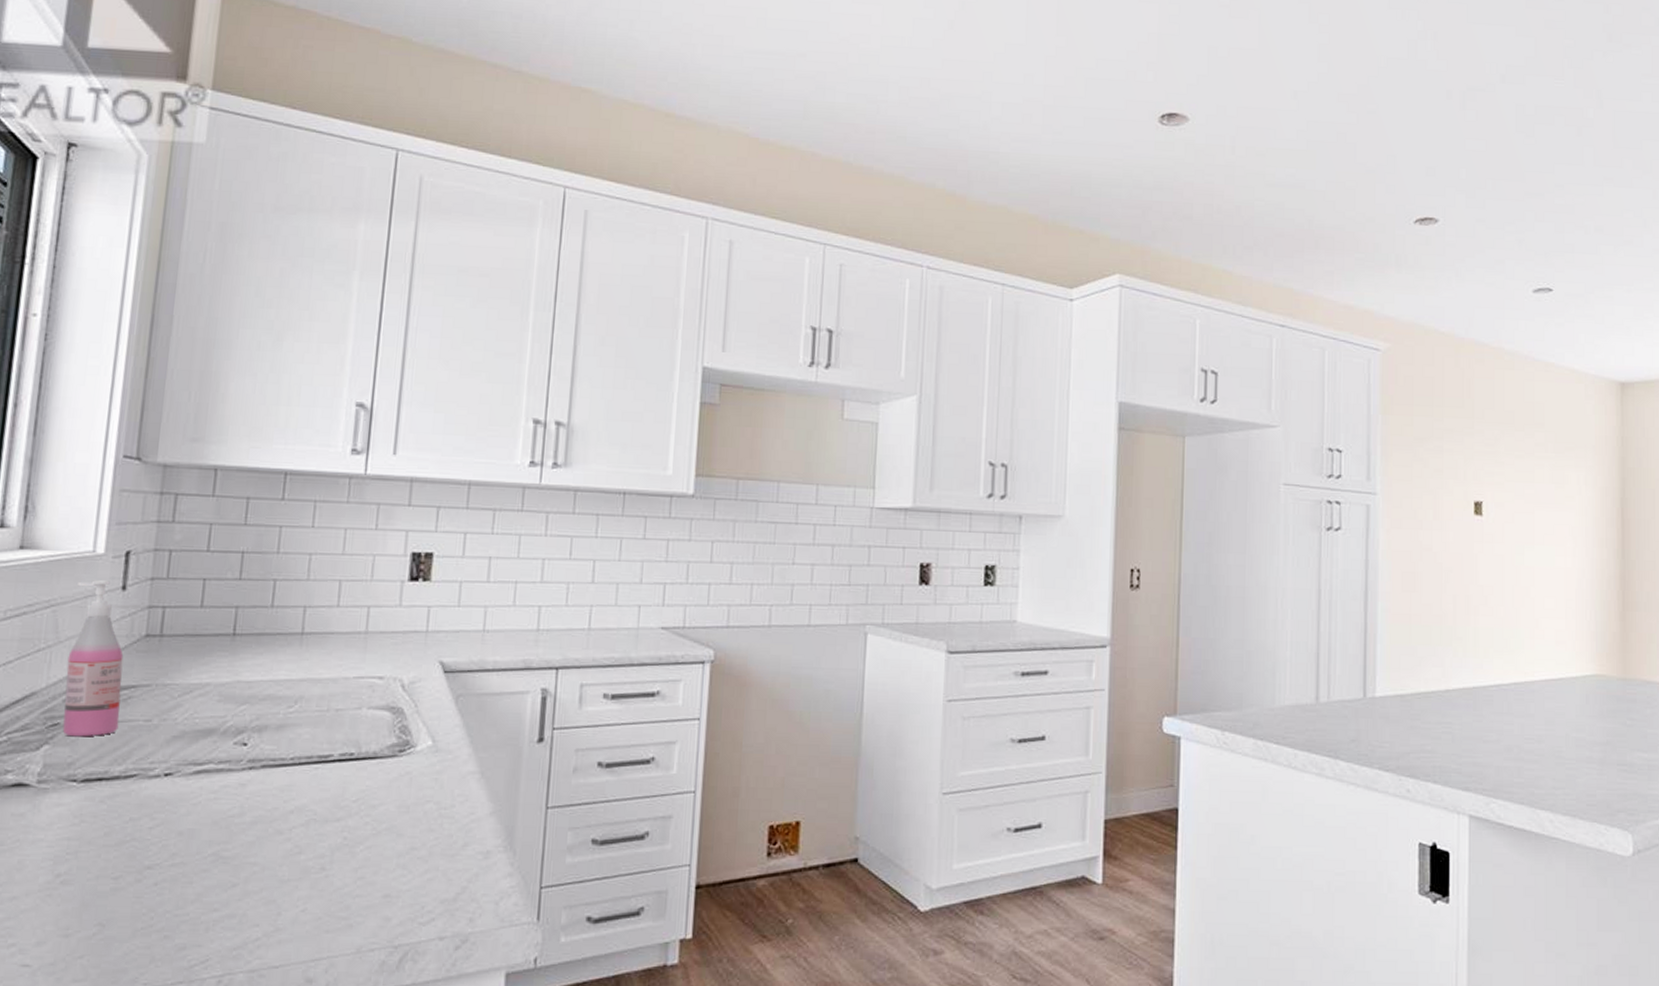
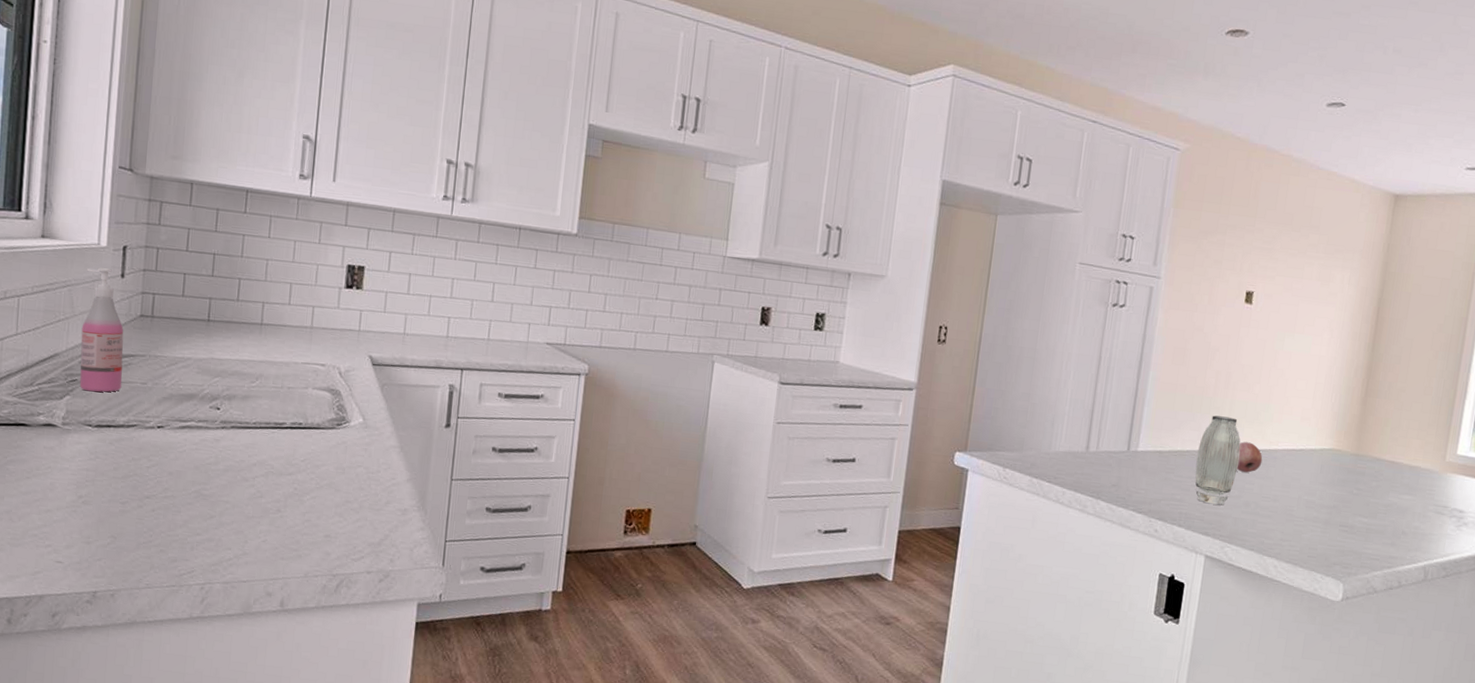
vase: none [1444,647,1493,753] -> present [1195,415,1241,506]
fruit: none [1491,675,1519,711] -> present [1236,441,1263,473]

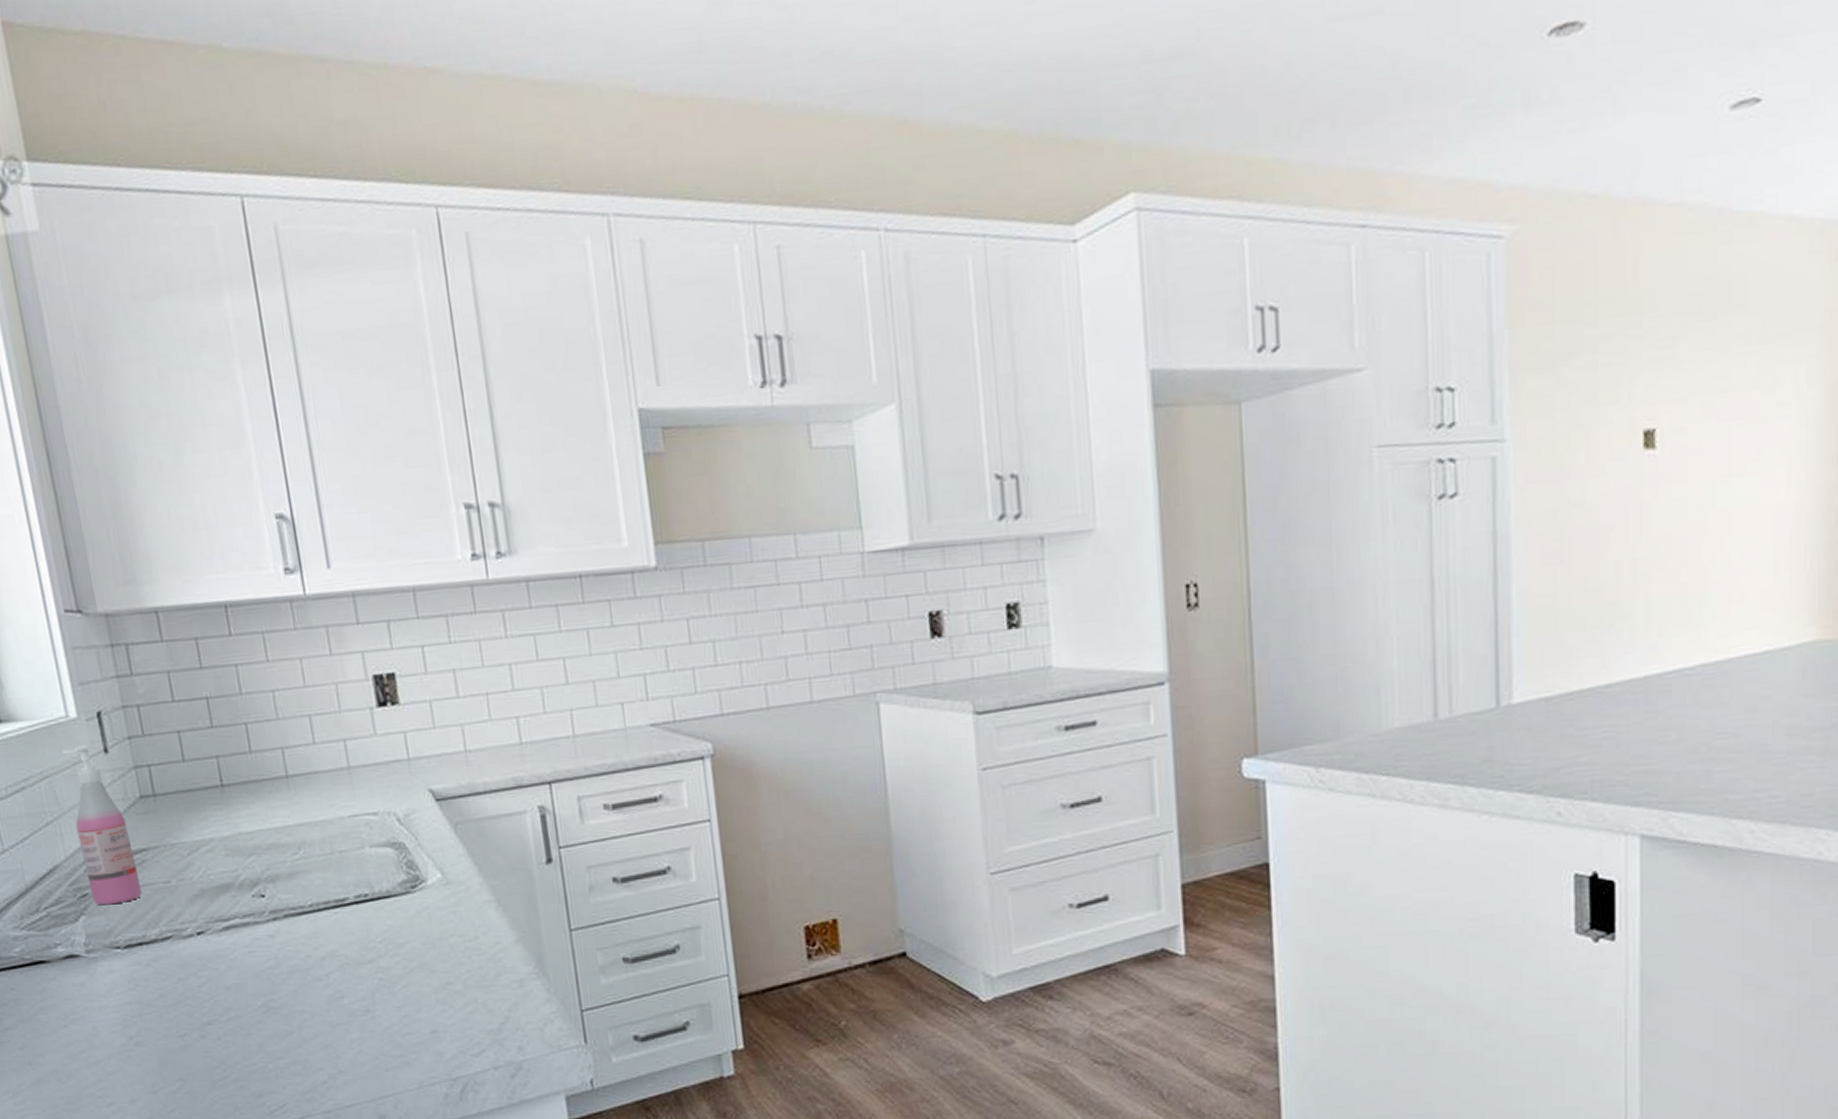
vase: present [1195,415,1241,506] -> none [1605,625,1672,760]
fruit: present [1236,441,1263,473] -> none [1669,657,1708,703]

